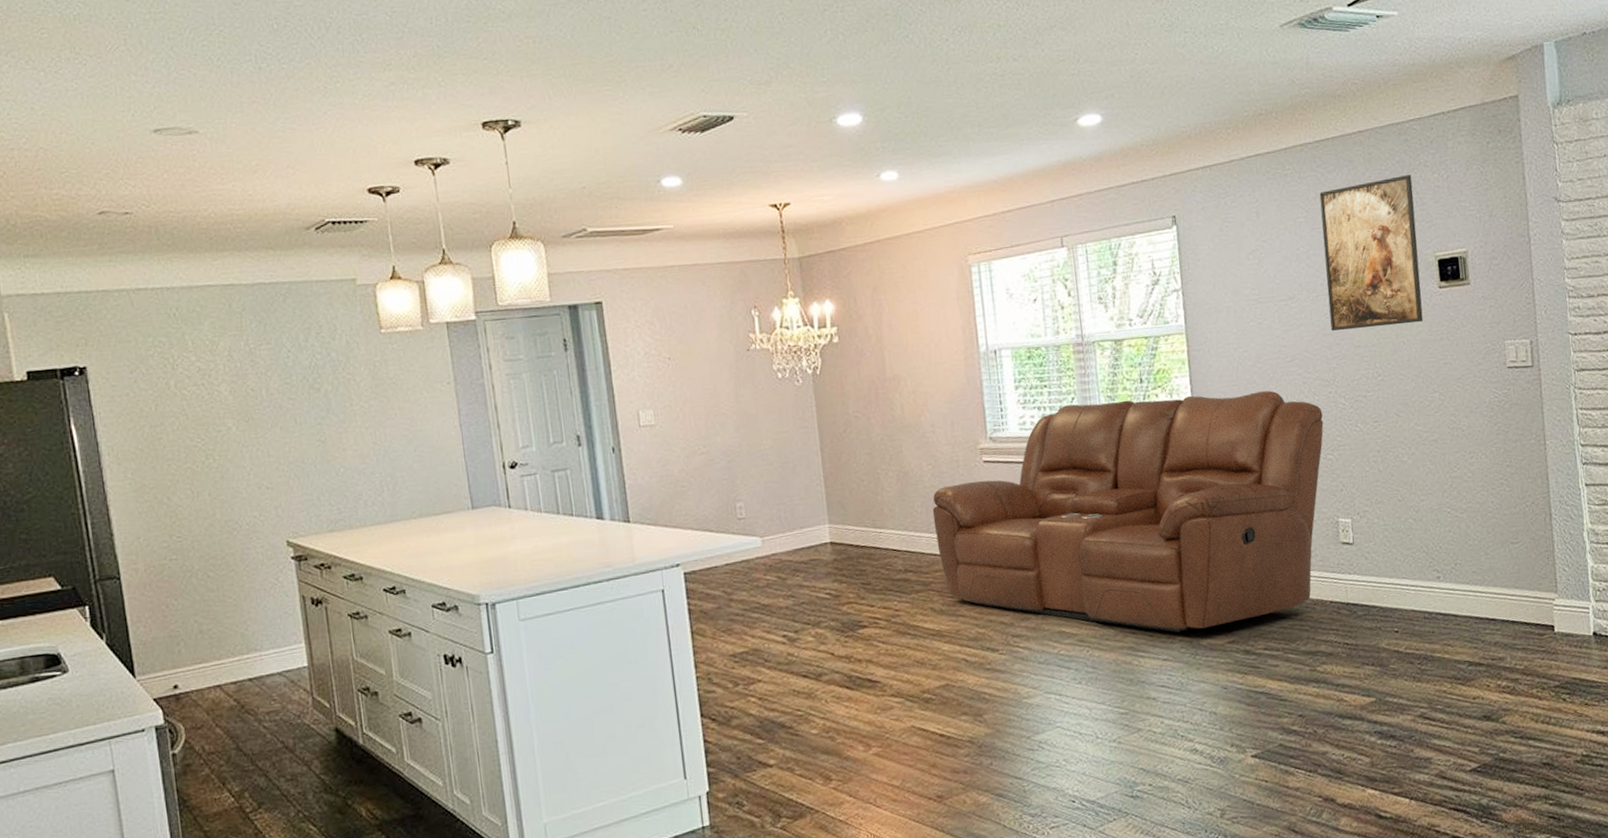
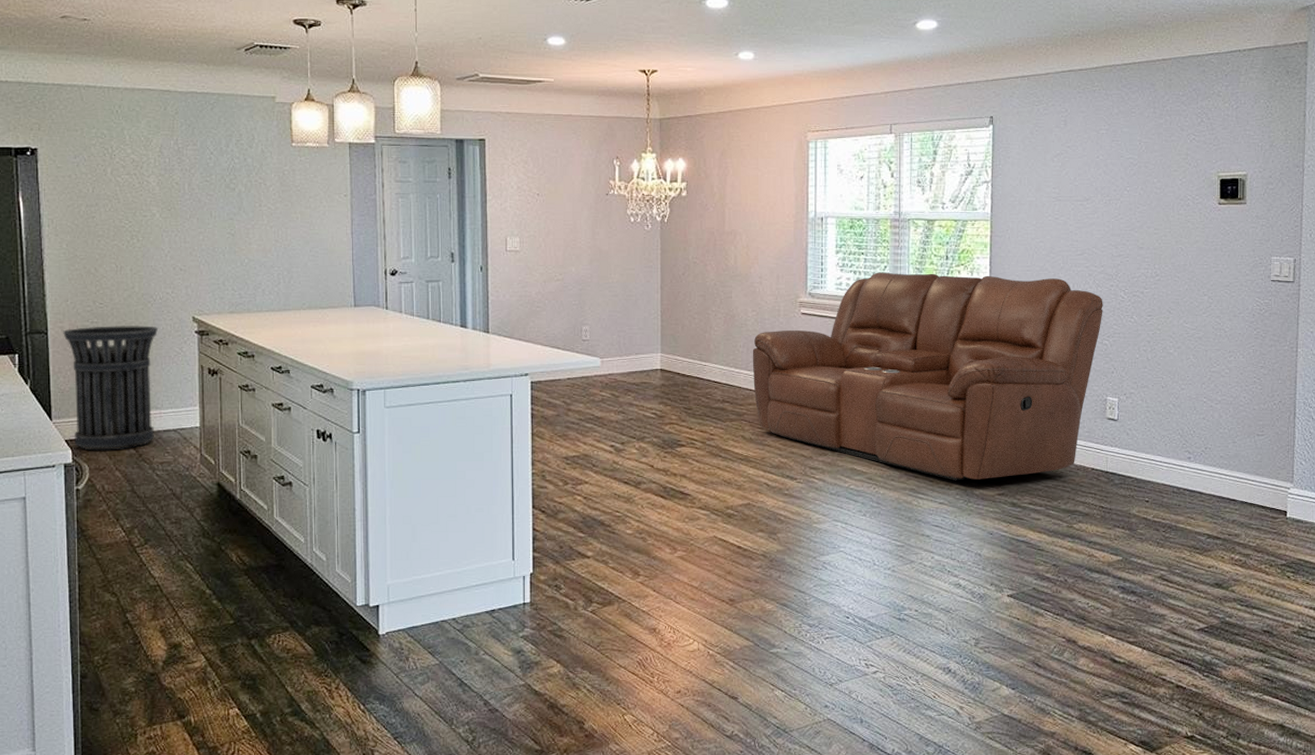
trash can: none [138,556,257,708] -> present [63,326,158,451]
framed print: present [1319,175,1423,331] -> none [1119,102,1205,233]

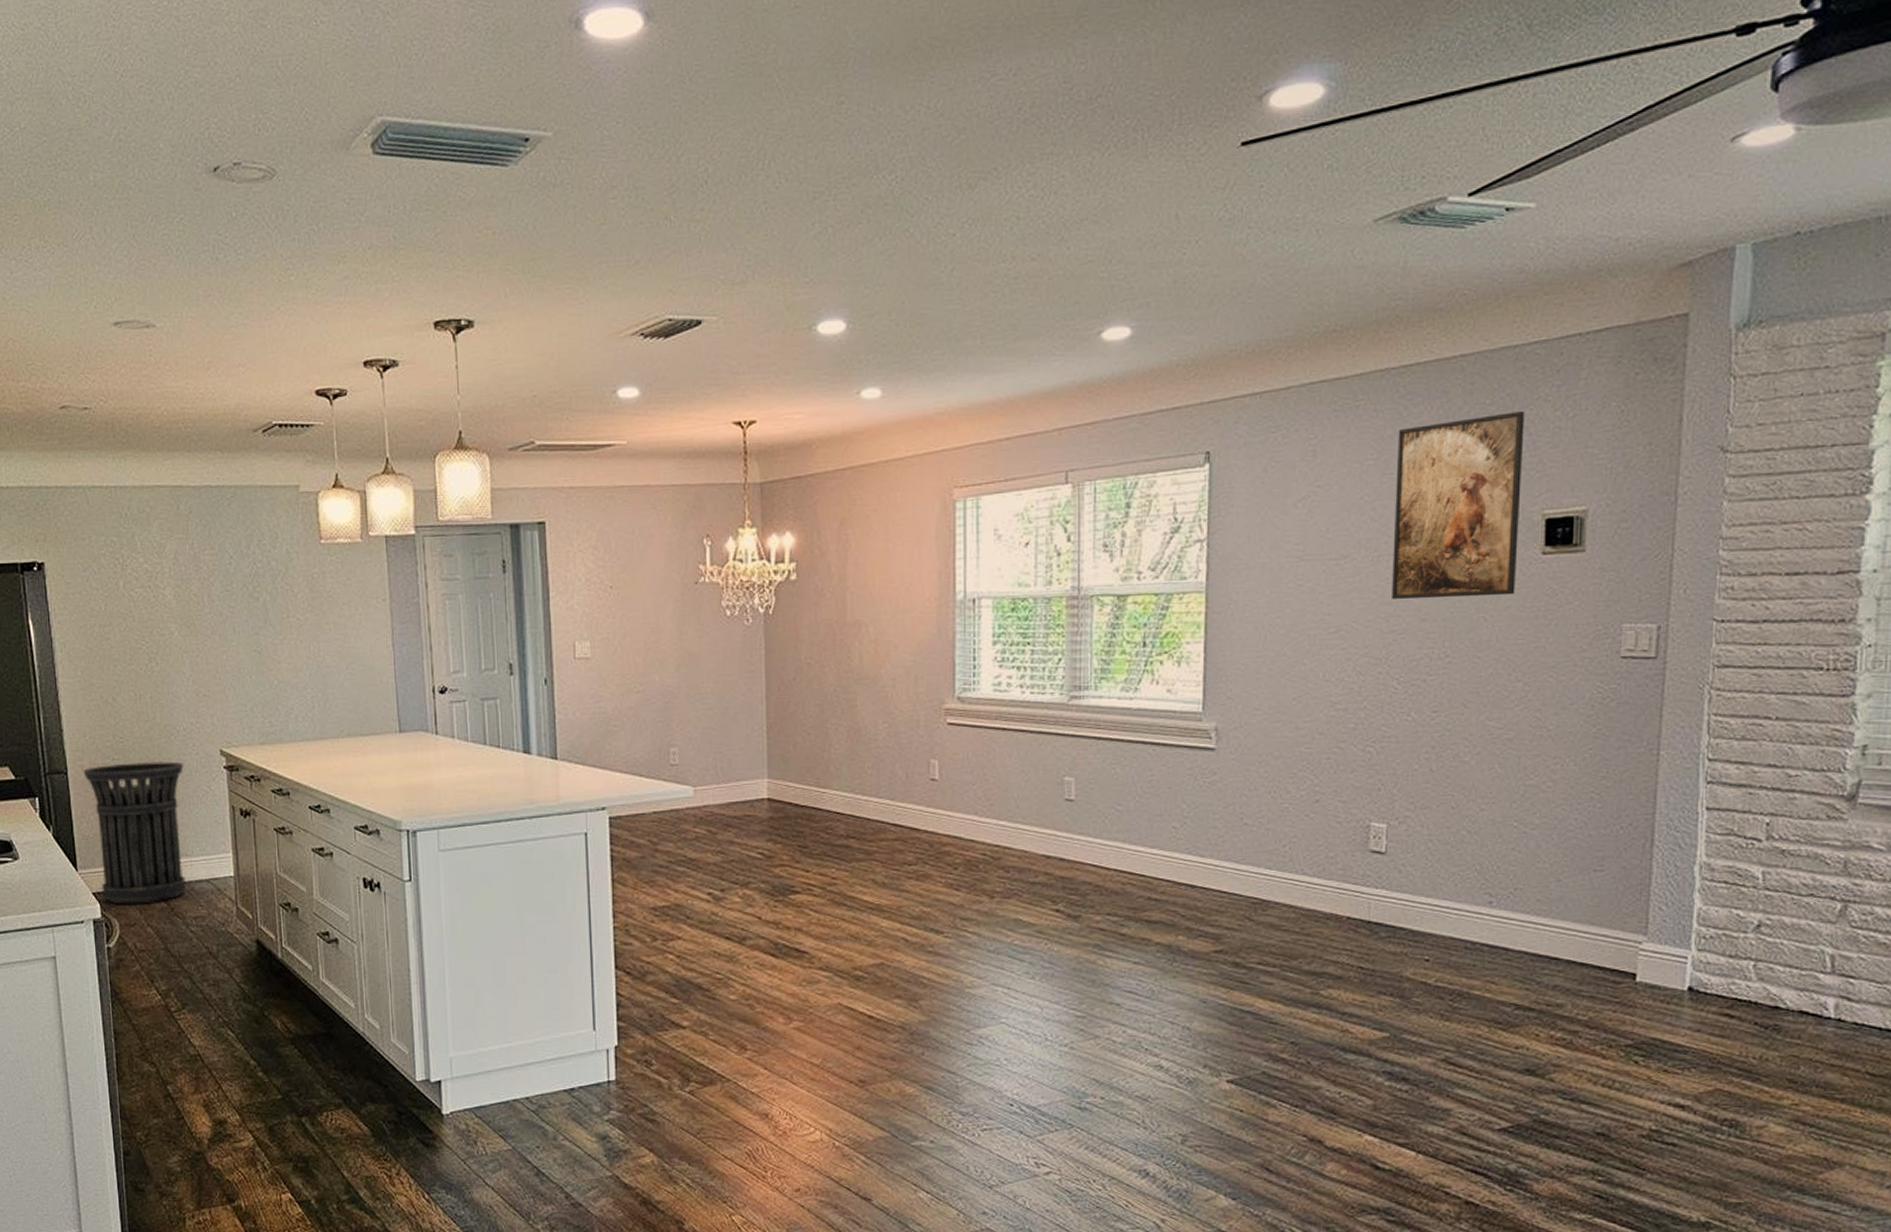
sofa: present [752,272,1103,481] -> none [884,665,1367,934]
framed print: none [1119,102,1205,233] -> present [1392,411,1525,599]

